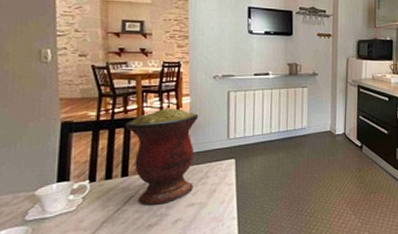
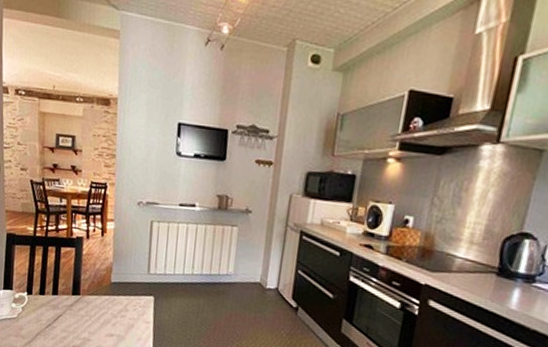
vase: present [125,108,199,205] -> none [56,231,122,329]

